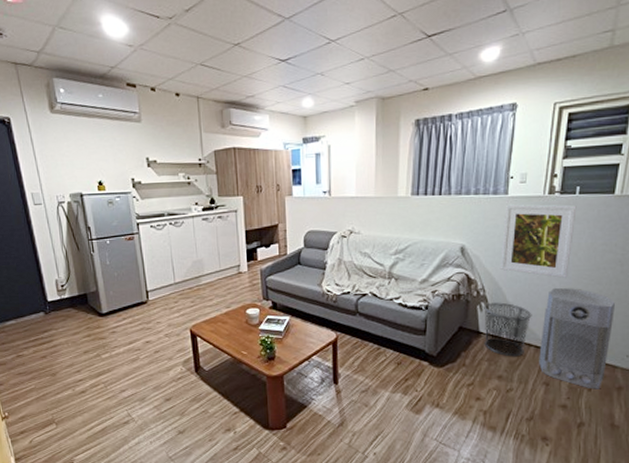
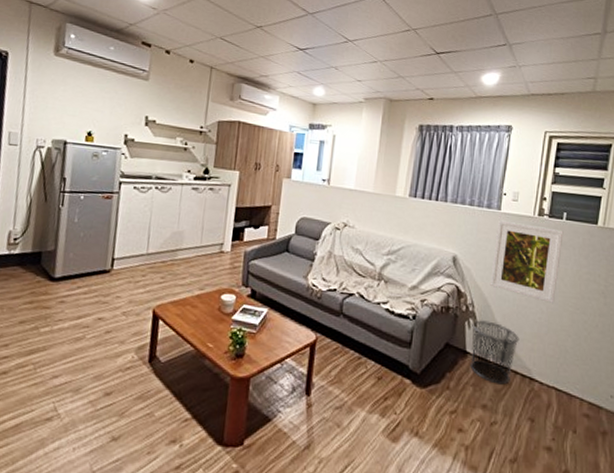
air purifier: present [539,287,616,389] -> none [525,312,600,432]

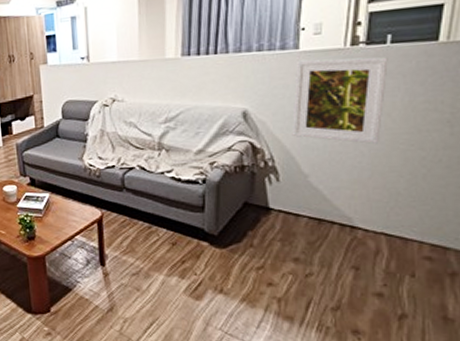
waste bin: present [470,320,520,385] -> none [273,173,335,237]

